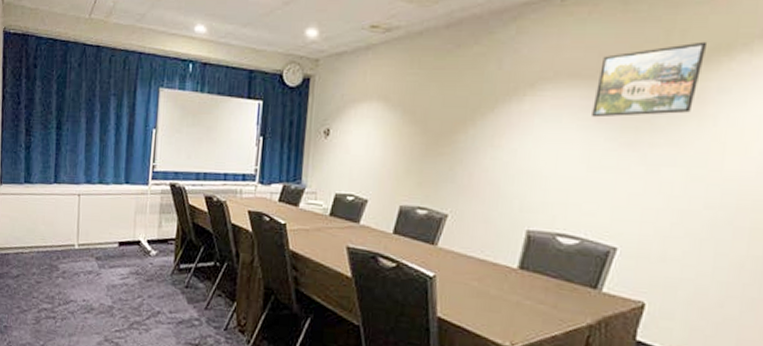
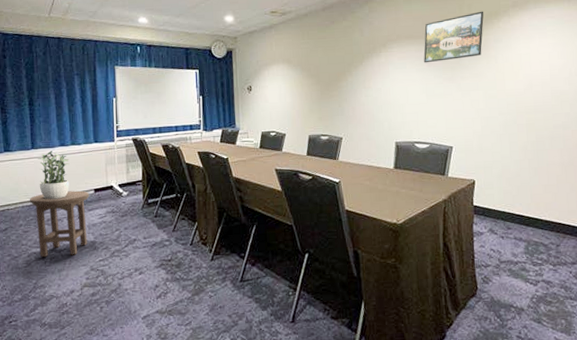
stool: none [45,240,113,320] -> present [29,190,90,258]
potted plant: none [58,187,94,248] -> present [38,150,70,199]

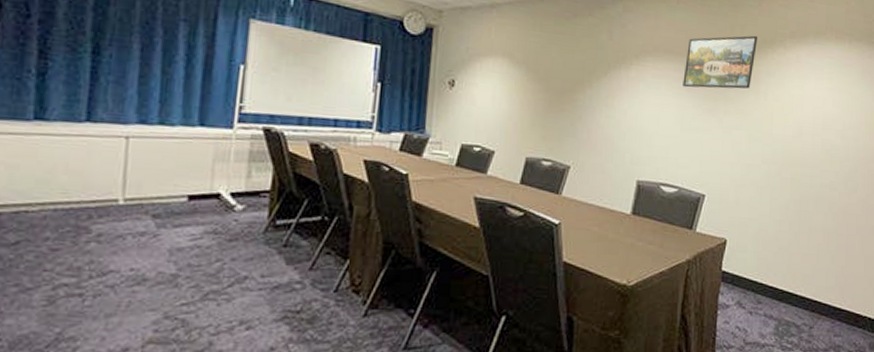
stool: present [29,190,90,258] -> none [68,193,179,293]
potted plant: present [38,150,70,199] -> none [90,128,152,204]

